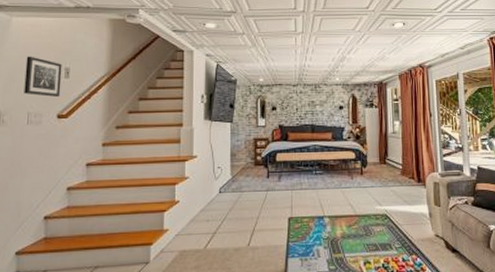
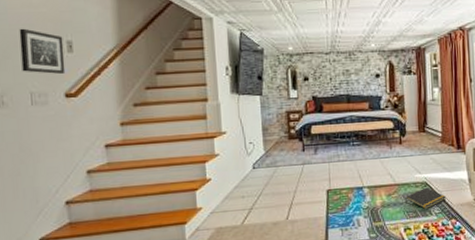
notepad: none [366,220,407,243] -> present [406,187,447,210]

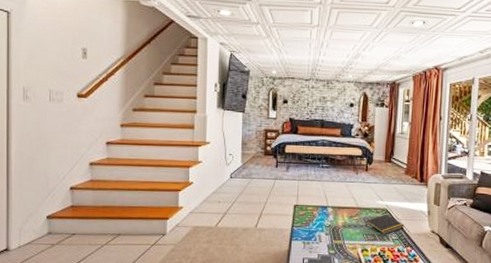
wall art: present [19,28,66,74] -> none [44,34,79,76]

